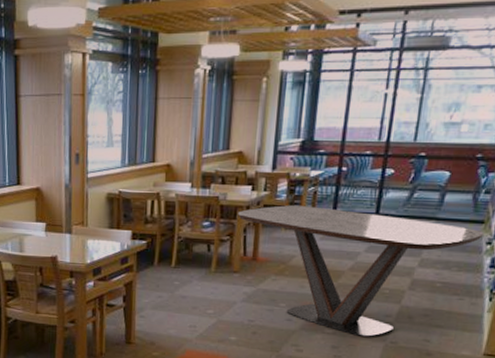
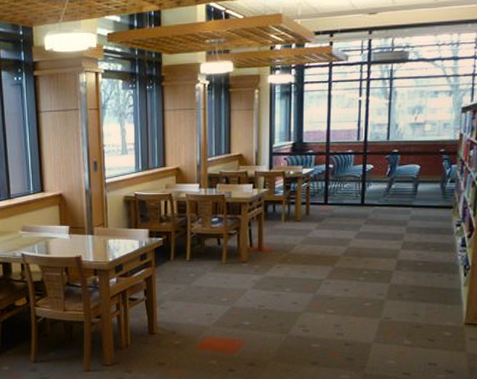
dining table: present [238,205,484,337] -> none [242,200,453,314]

